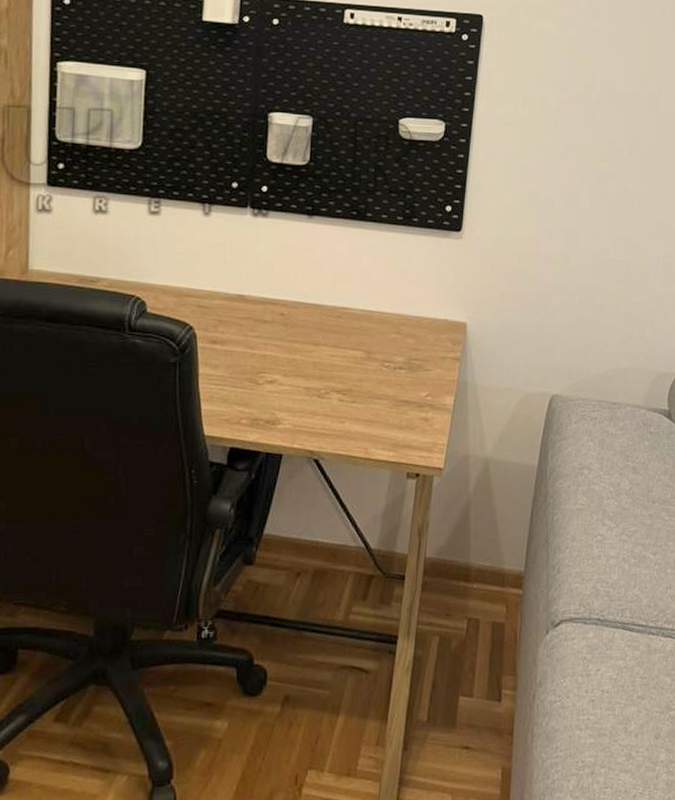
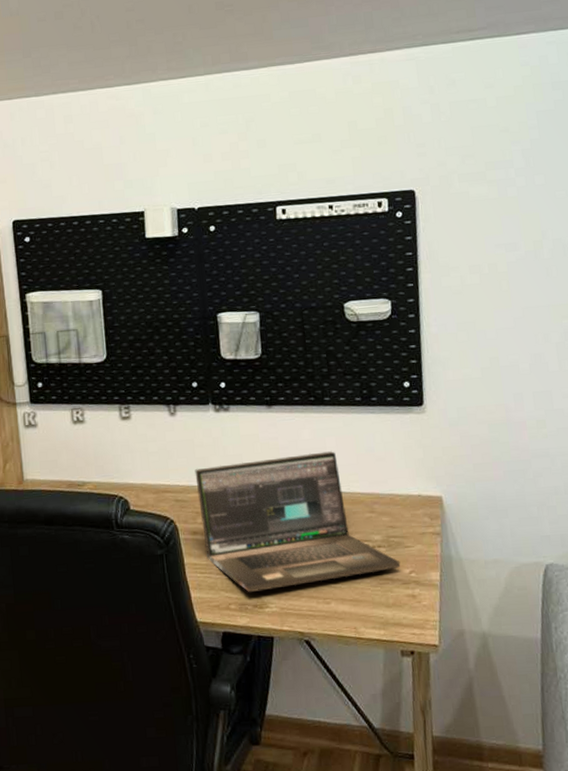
laptop: none [222,268,418,408] -> present [194,451,401,593]

